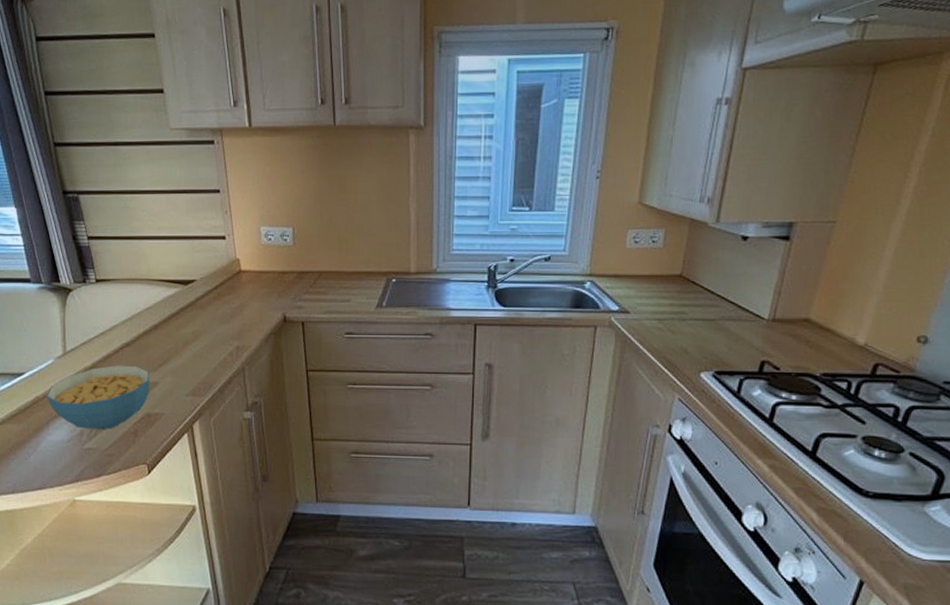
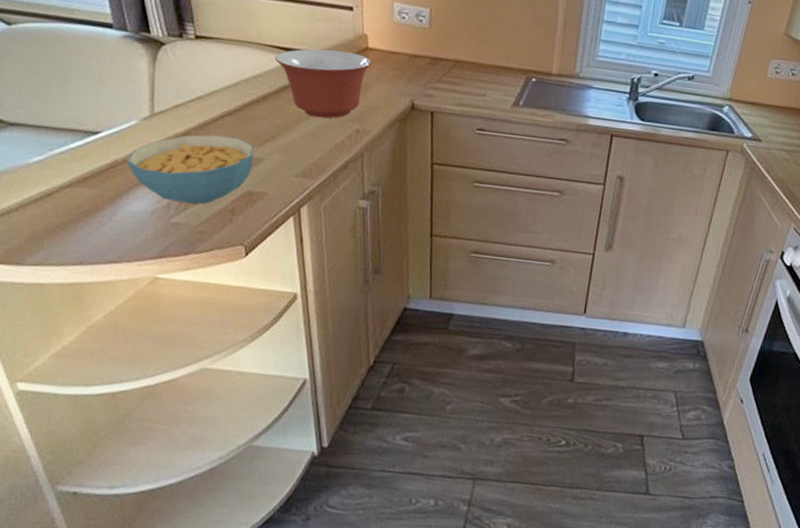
mixing bowl: none [162,276,245,339] -> present [274,48,372,119]

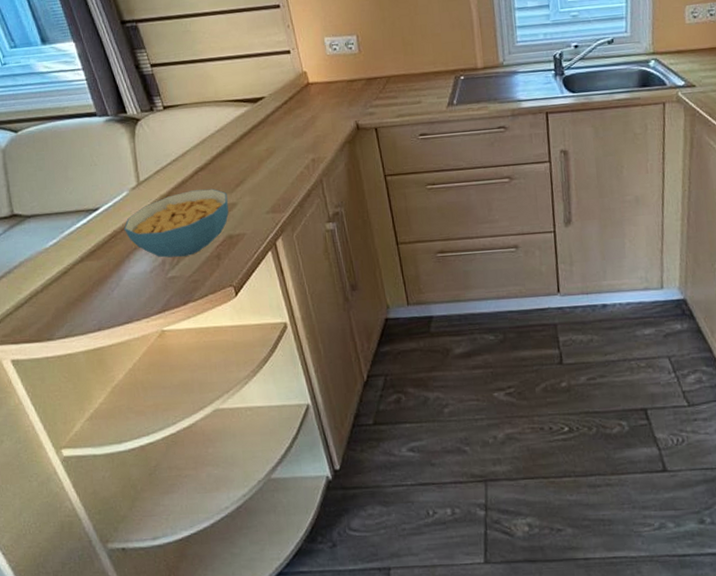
mixing bowl: present [274,48,372,119] -> none [231,90,315,156]

